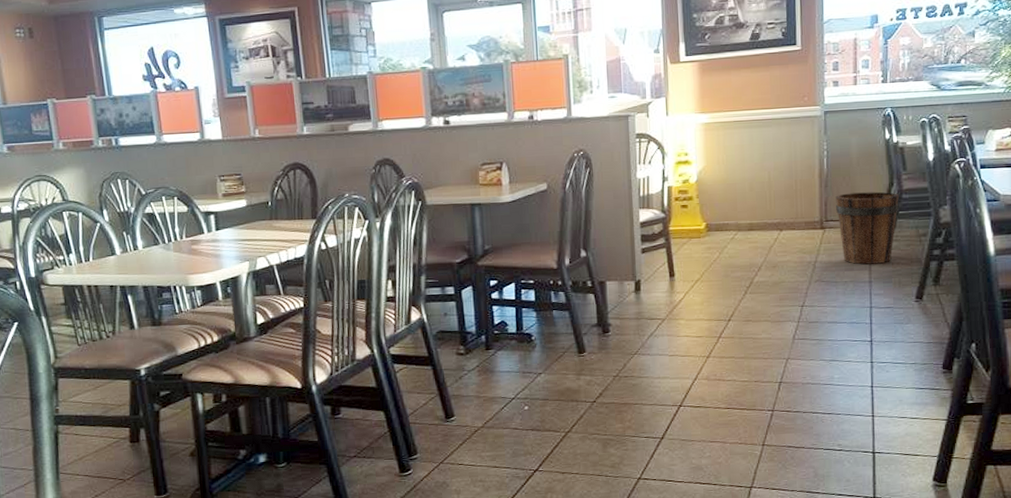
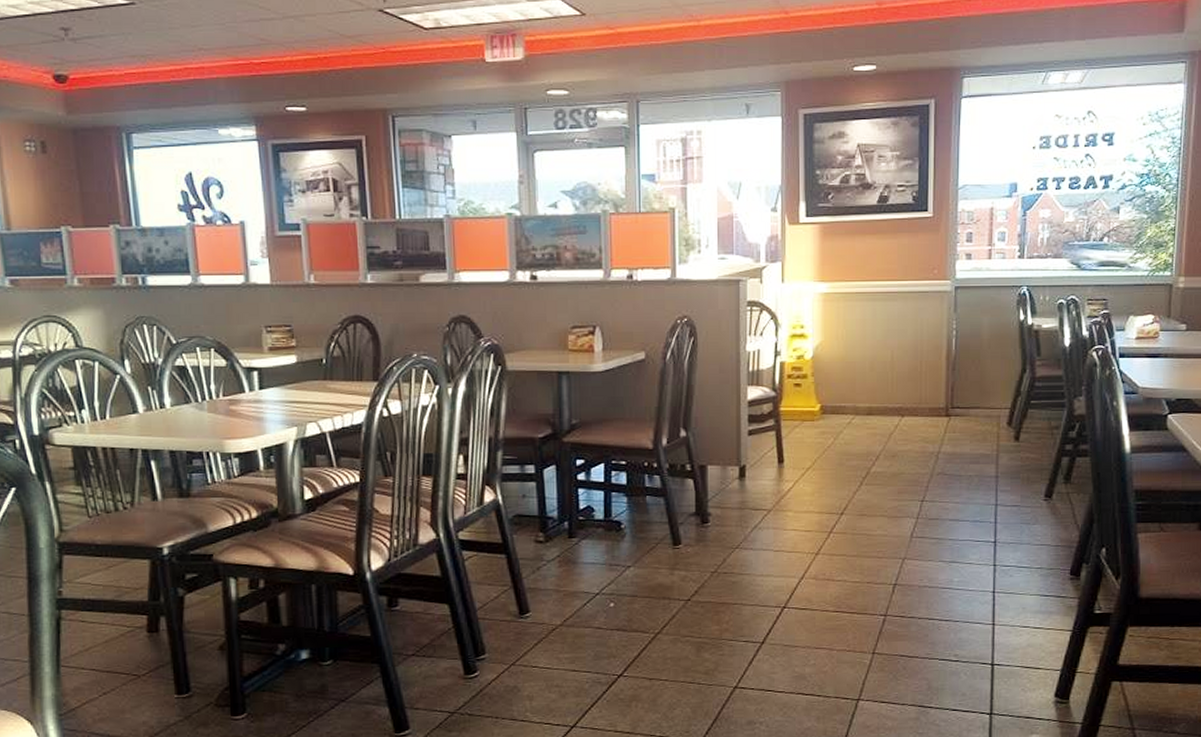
bucket: present [836,191,899,265] -> none [963,378,1031,458]

